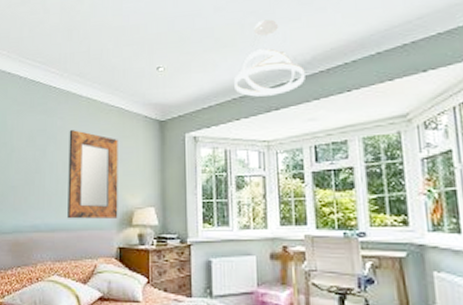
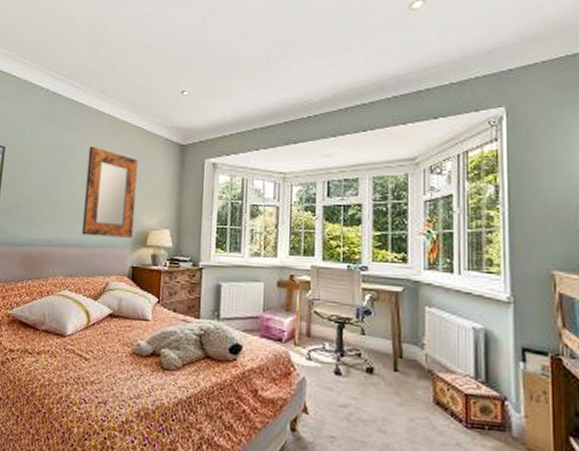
pendant light: present [234,19,305,97] -> none [256,54,325,129]

